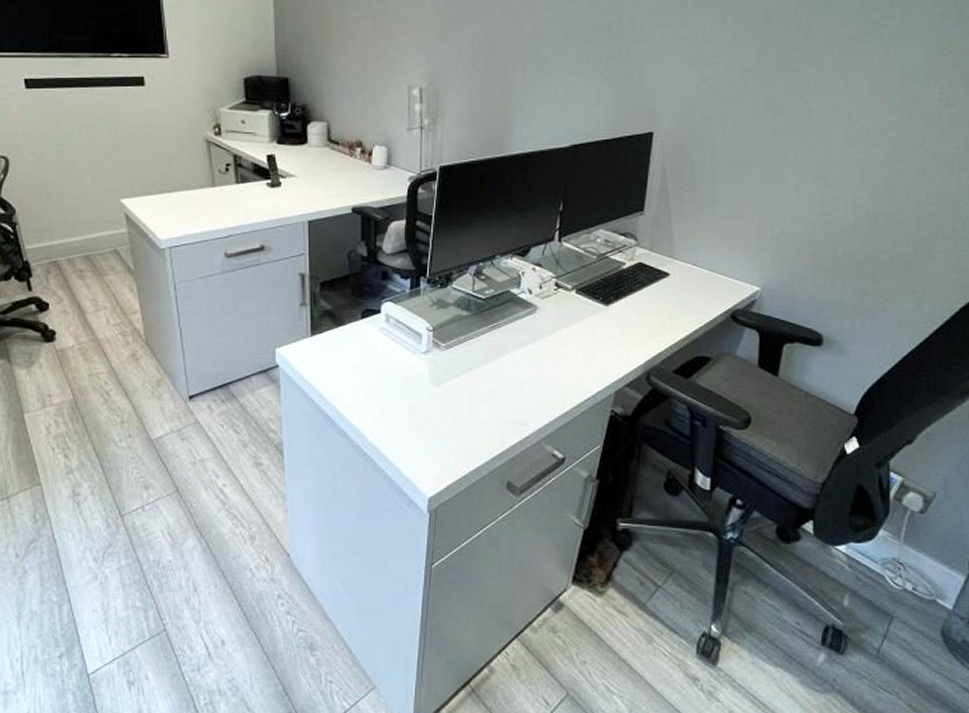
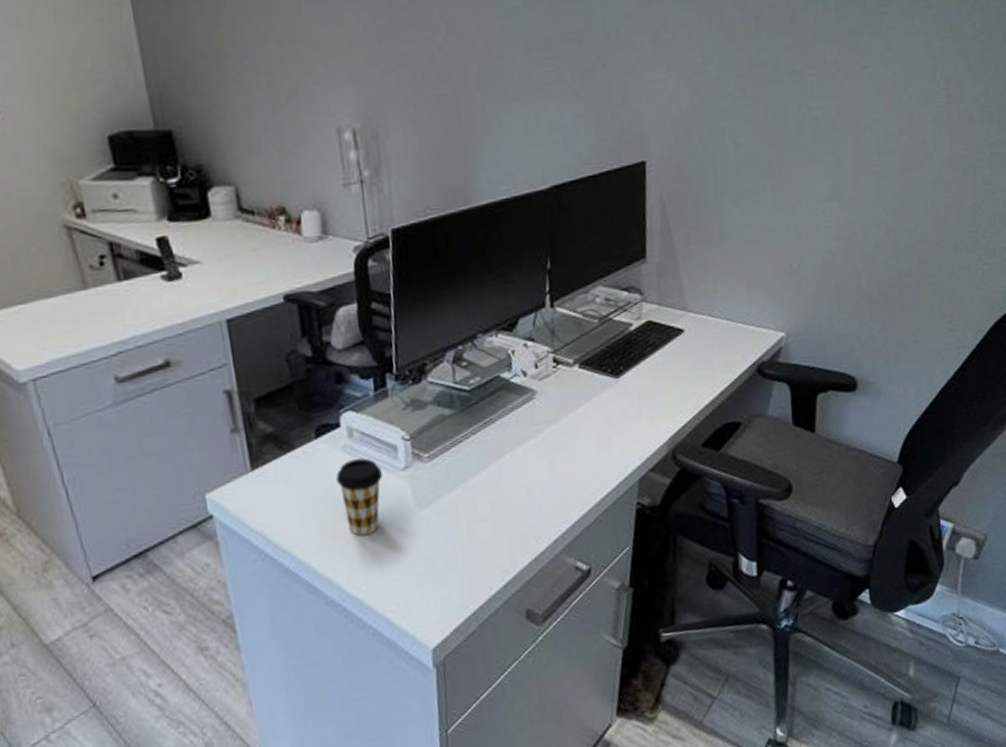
coffee cup: none [372,340,407,399] -> present [335,458,382,536]

